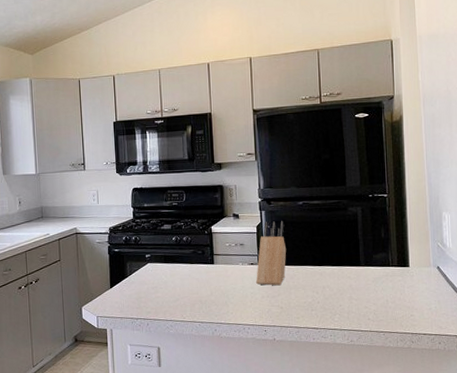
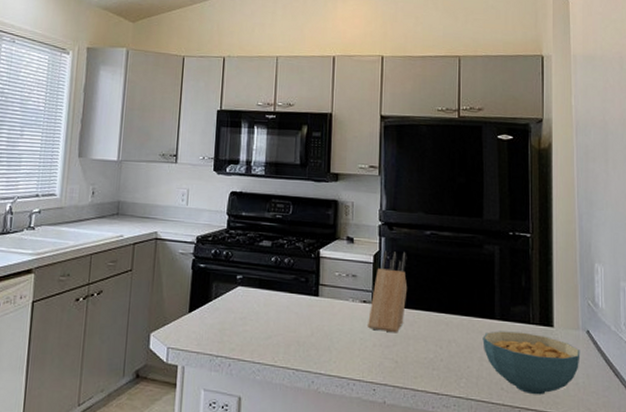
cereal bowl: none [351,273,432,321] -> present [482,331,581,395]

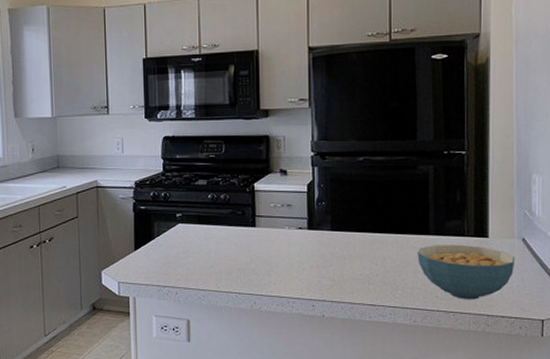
knife block: present [368,251,408,333] -> none [305,179,342,255]

